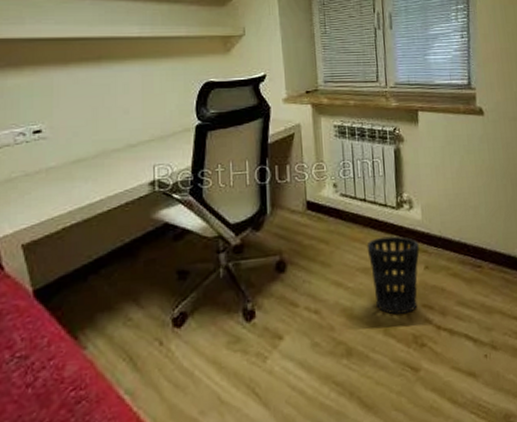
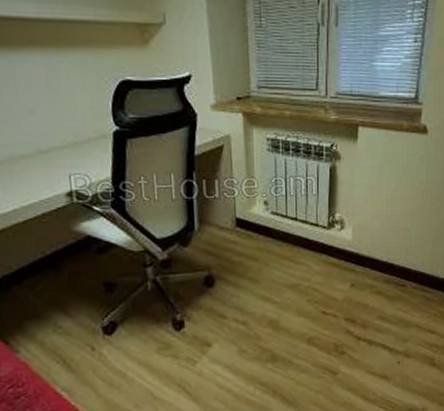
wastebasket: present [367,236,420,315] -> none [295,255,347,327]

